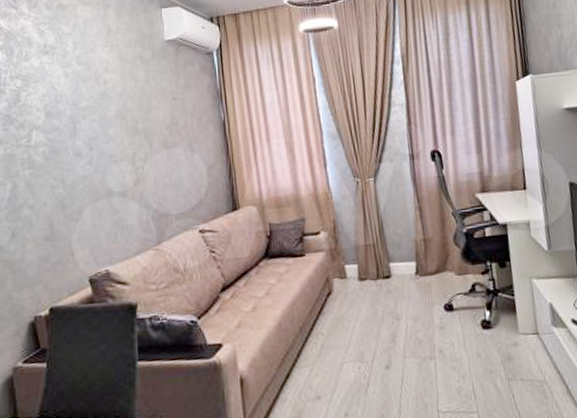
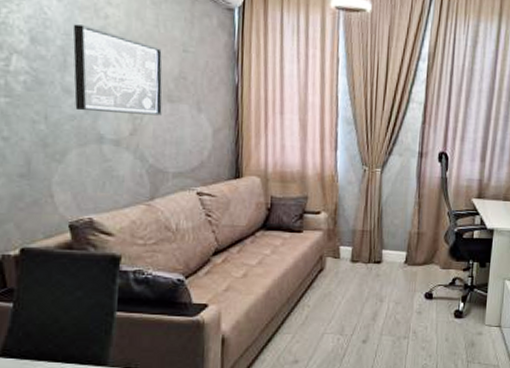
wall art: none [79,93,160,171] -> present [72,24,163,116]

